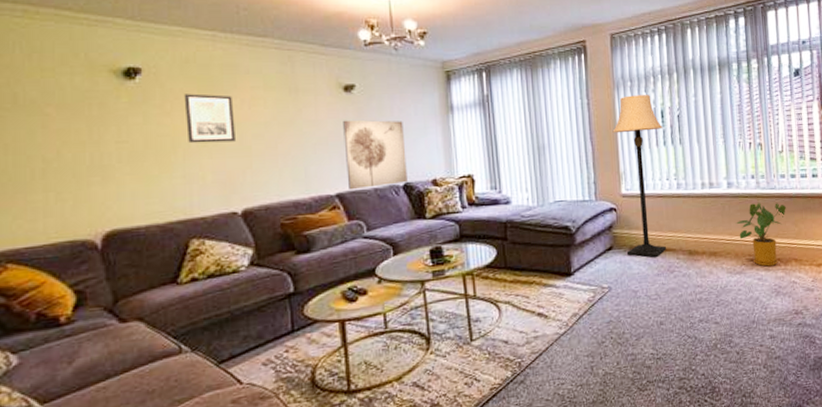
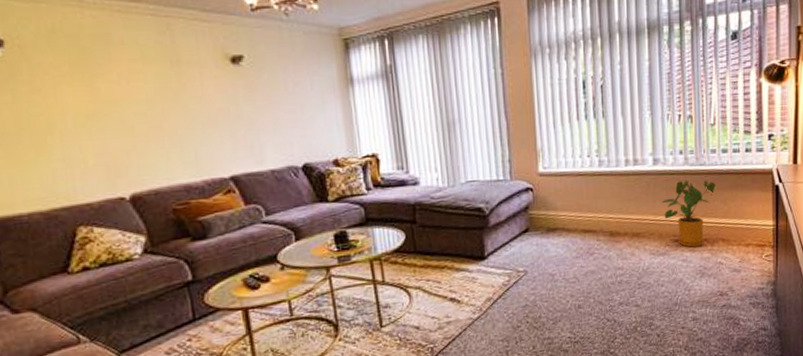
wall art: present [183,93,235,144] -> none [53,68,116,124]
wall art: present [343,120,407,190] -> none [232,95,307,173]
lamp: present [612,95,667,257] -> none [529,63,587,239]

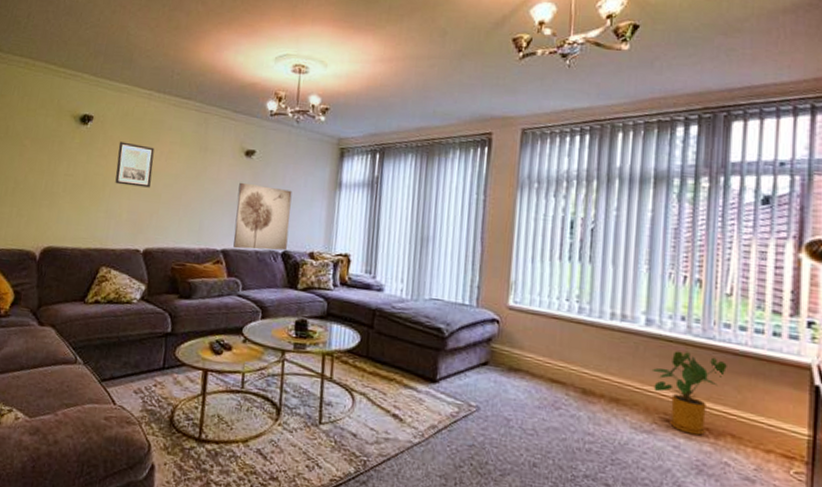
wall art: none [53,68,116,124] -> present [115,141,155,188]
wall art: none [232,95,307,173] -> present [233,182,292,251]

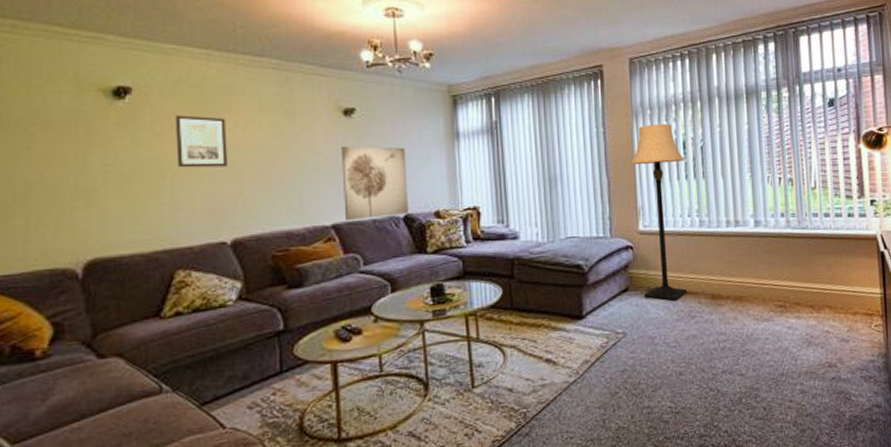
lamp: none [505,198,571,387] -> present [630,124,688,301]
house plant: present [651,351,727,436] -> none [764,244,819,314]

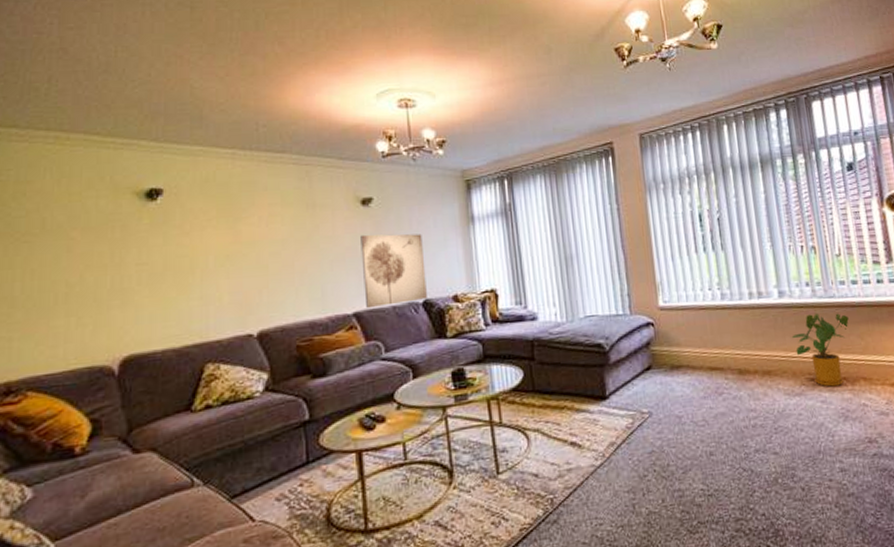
wall art: present [175,115,227,168] -> none [203,212,252,264]
lamp: present [630,124,688,301] -> none [646,197,714,378]
house plant: none [764,244,819,314] -> present [791,313,849,387]

